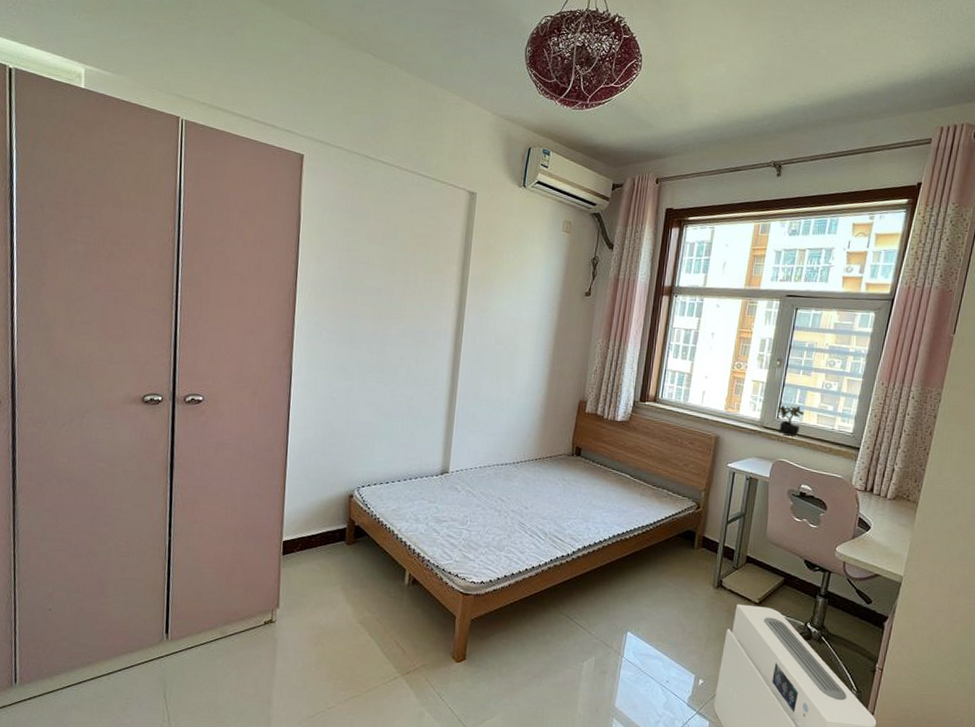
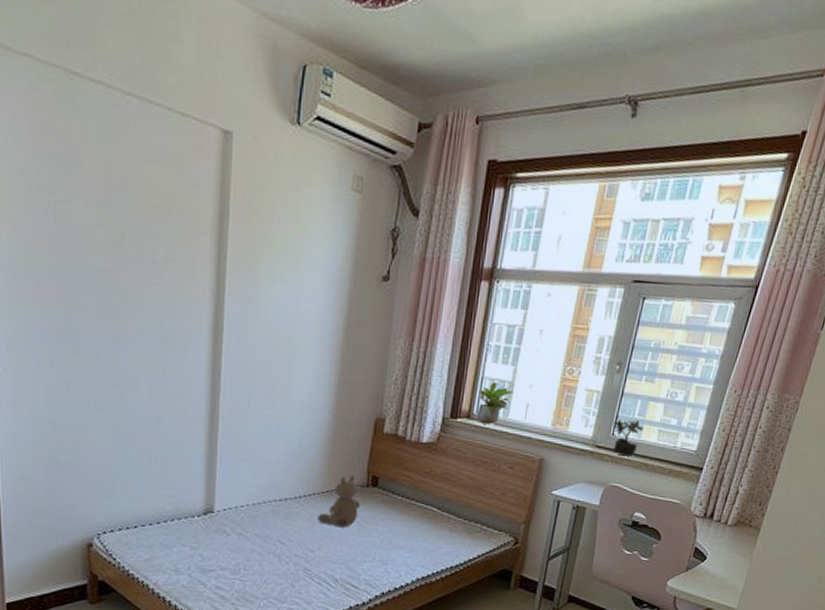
stuffed bear: none [531,445,566,489] -> present [318,474,360,528]
potted plant: none [661,373,691,408] -> present [476,381,513,425]

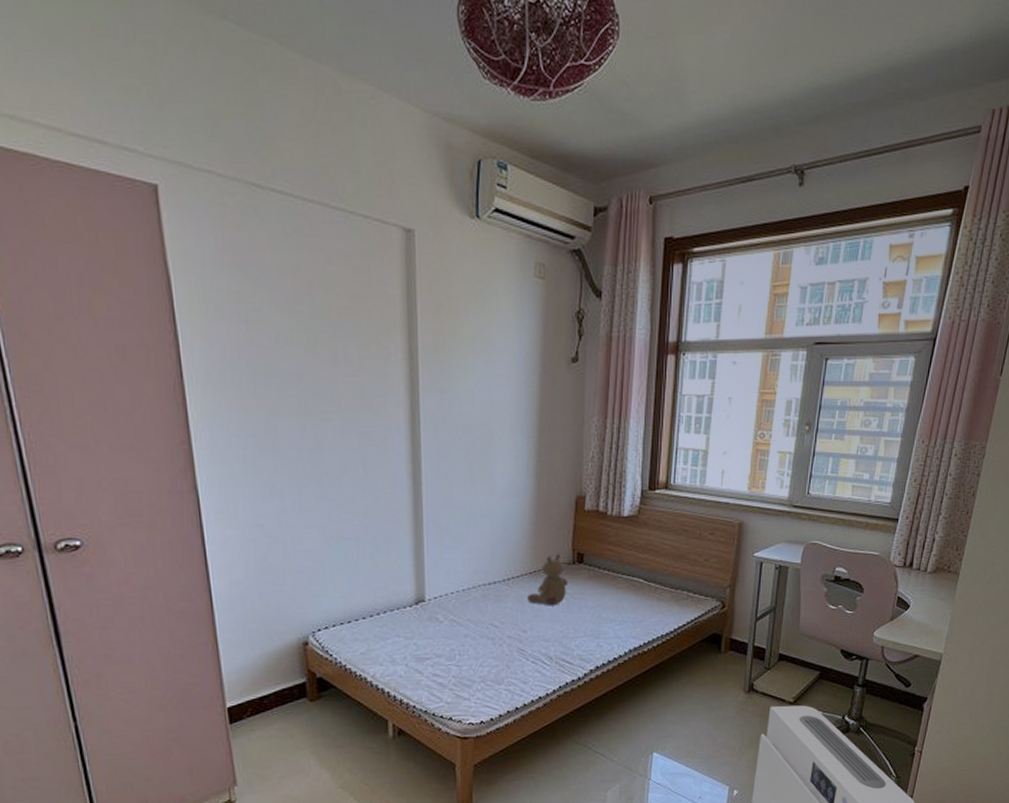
potted plant: present [476,381,513,425] -> none [674,451,708,494]
succulent plant: present [613,419,644,456] -> none [808,477,838,513]

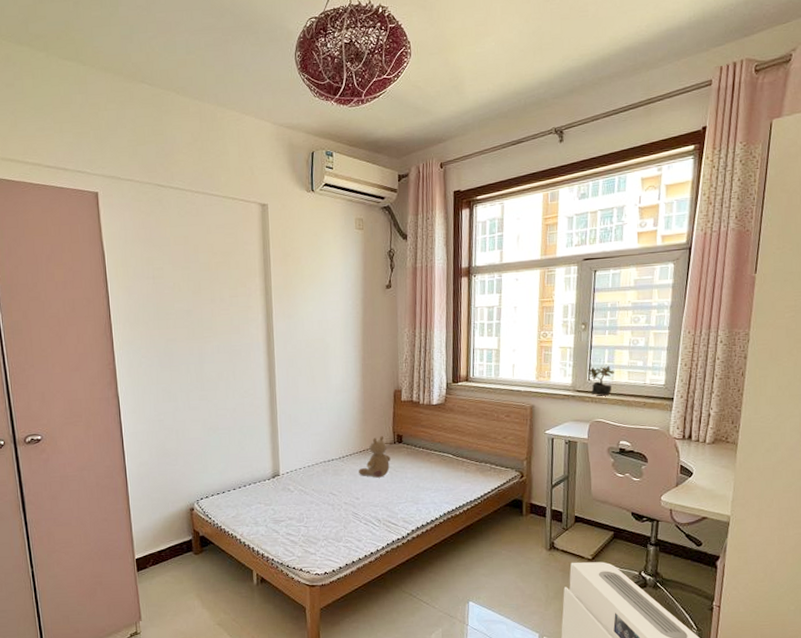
succulent plant: none [808,477,838,513] -> present [588,365,615,396]

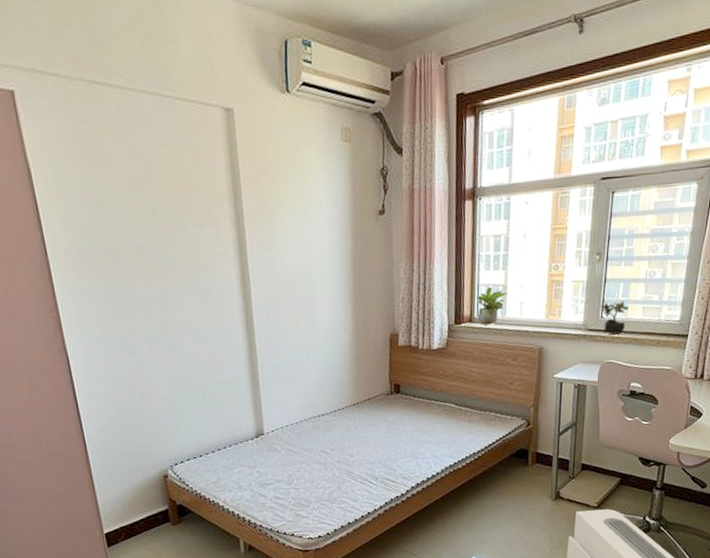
stuffed bear: present [359,435,390,478] -> none [352,385,387,433]
potted plant: none [472,350,500,385] -> present [477,286,507,326]

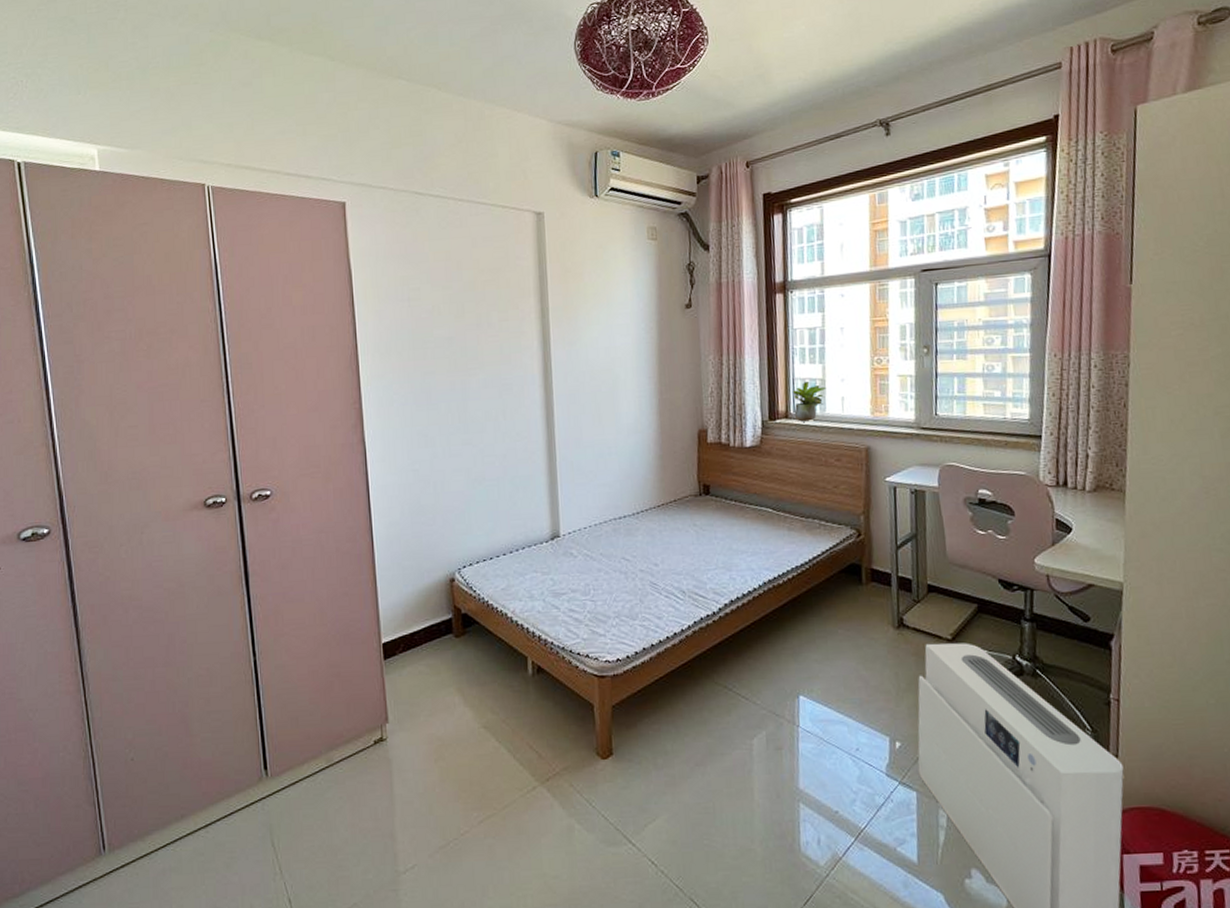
succulent plant: present [601,300,630,335] -> none [934,396,968,434]

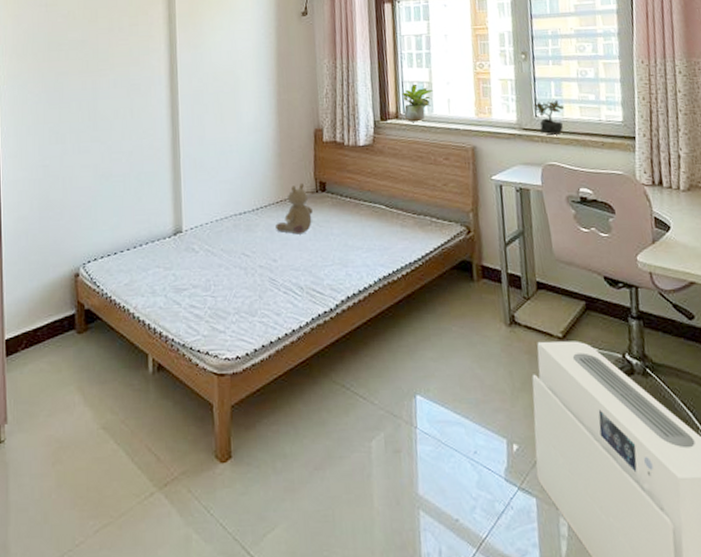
stuffed bear: none [657,485,696,539] -> present [276,182,313,235]
succulent plant: none [934,396,968,434] -> present [533,99,565,135]

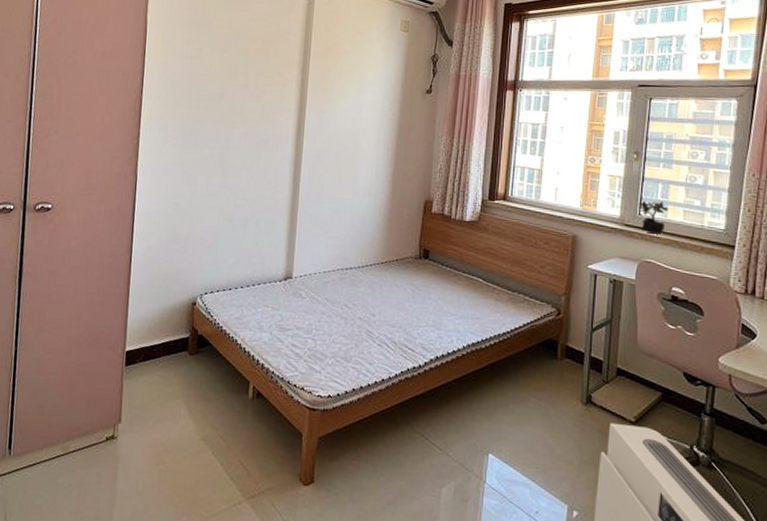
stuffed bear: present [276,182,313,235] -> none [378,248,414,295]
potted plant: present [401,83,433,122] -> none [511,169,542,206]

